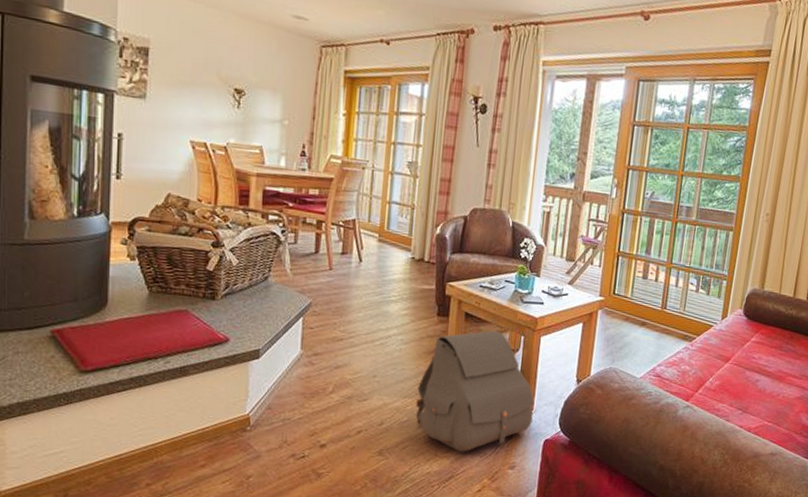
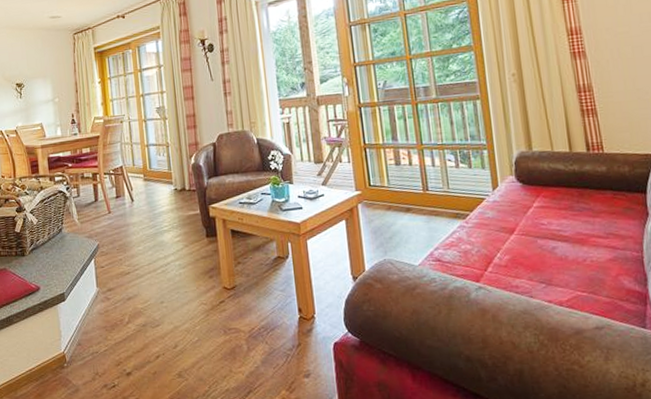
satchel: present [416,330,535,452] -> none [201,241,317,365]

